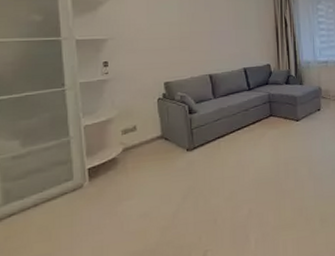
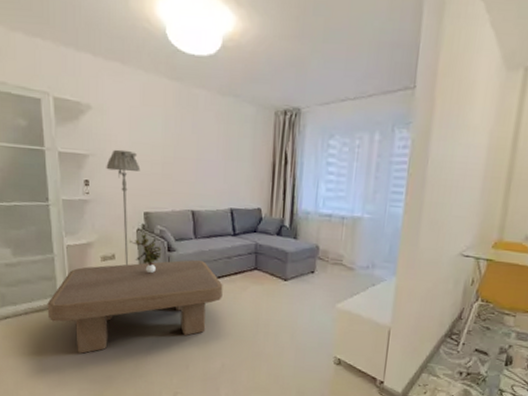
coffee table: none [61,116,244,235] -> present [47,259,223,354]
floor lamp: none [125,31,159,134] -> present [106,149,141,265]
potted plant: none [151,101,183,138] -> present [129,232,162,274]

